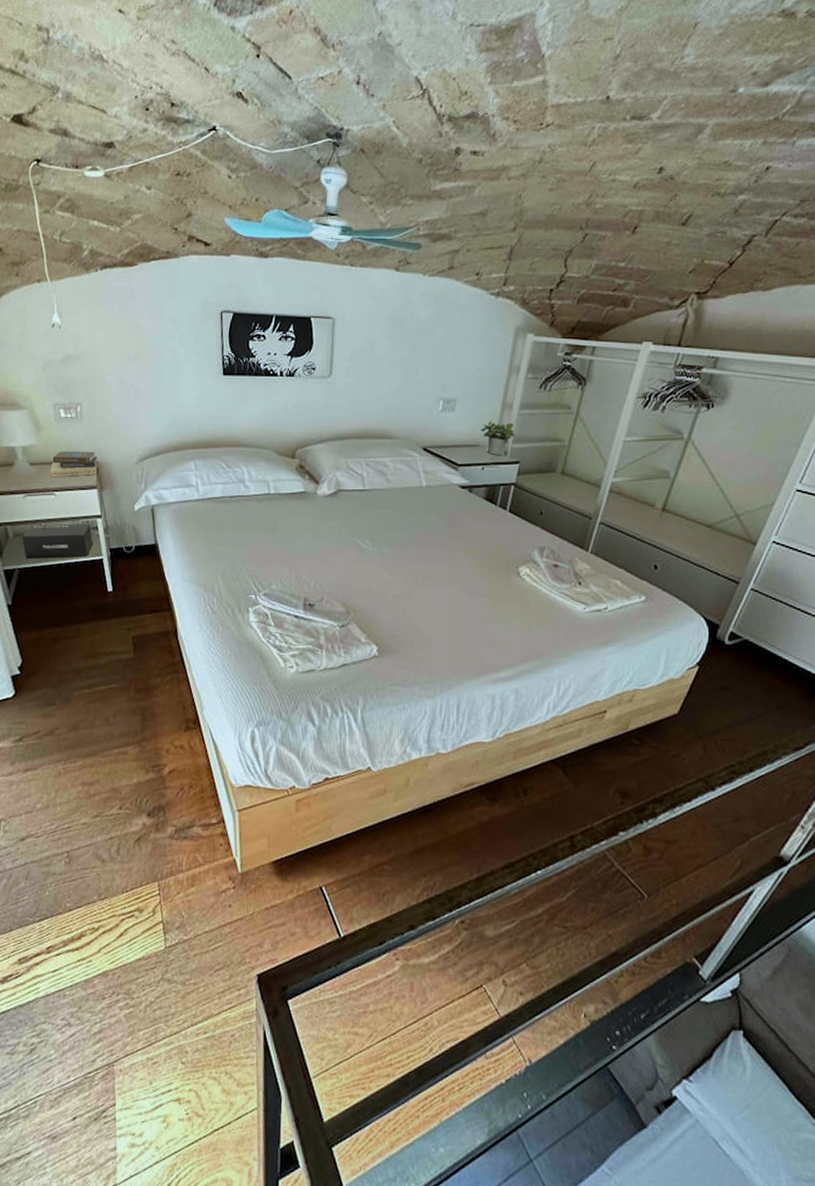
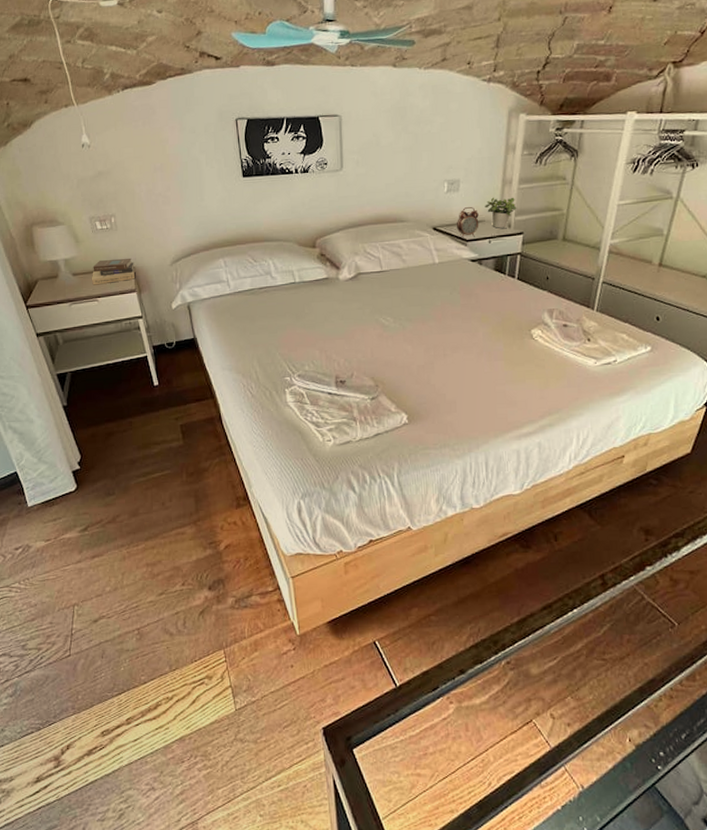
box: present [22,523,93,559] -> none [71,325,137,362]
alarm clock: none [448,429,474,461] -> present [456,207,479,237]

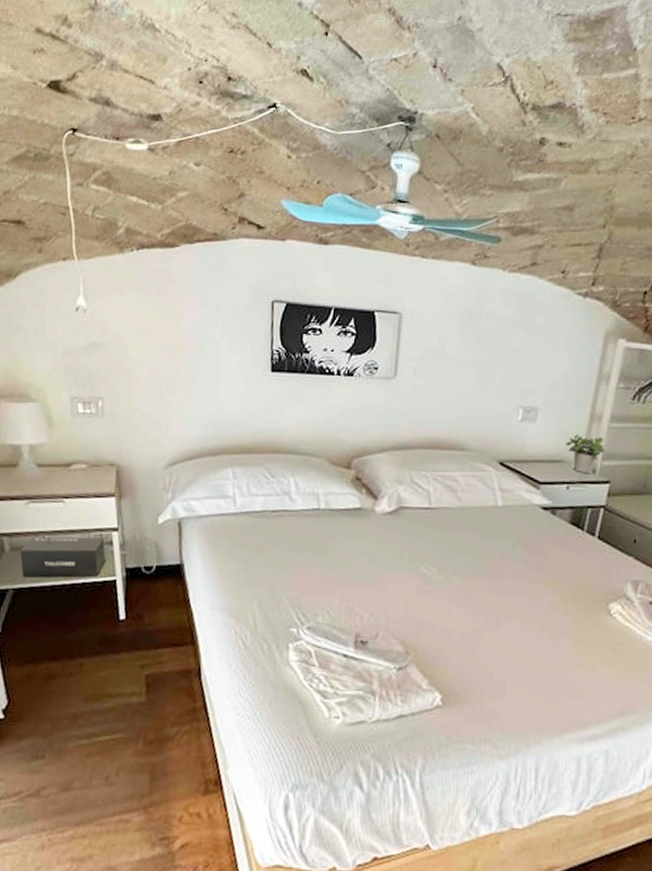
box: none [71,325,137,362] -> present [20,536,106,578]
books: present [91,258,135,285] -> none [60,452,119,482]
alarm clock: present [456,207,479,237] -> none [528,442,557,478]

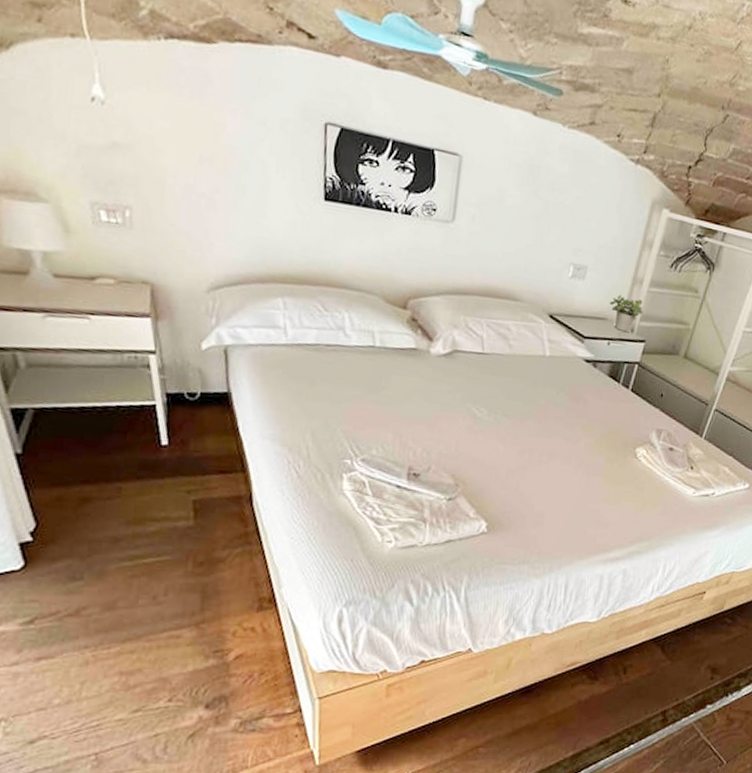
box: present [20,536,106,578] -> none [39,354,143,401]

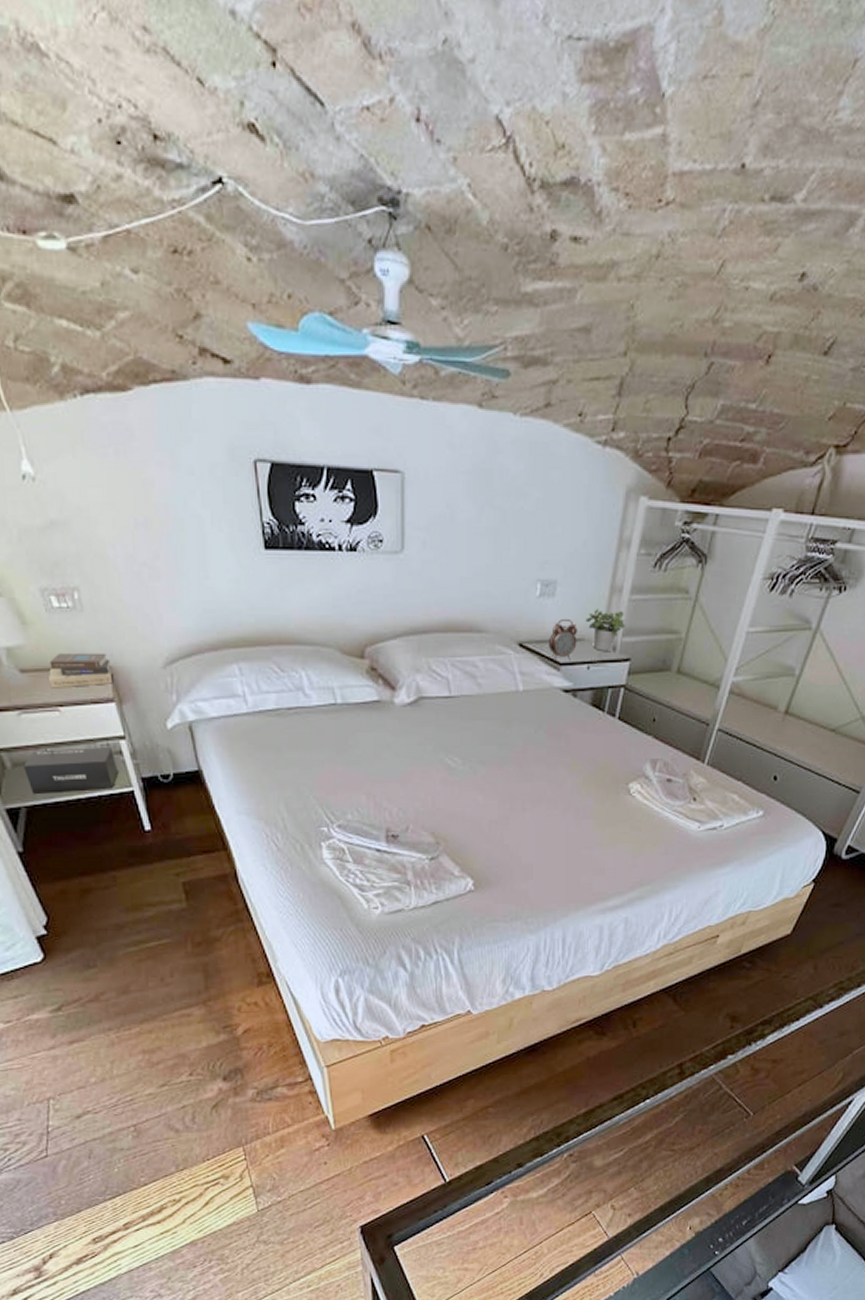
box: none [39,354,143,401] -> present [24,747,119,794]
books: none [82,265,153,300] -> present [48,652,112,689]
alarm clock: none [575,299,602,334] -> present [548,619,577,659]

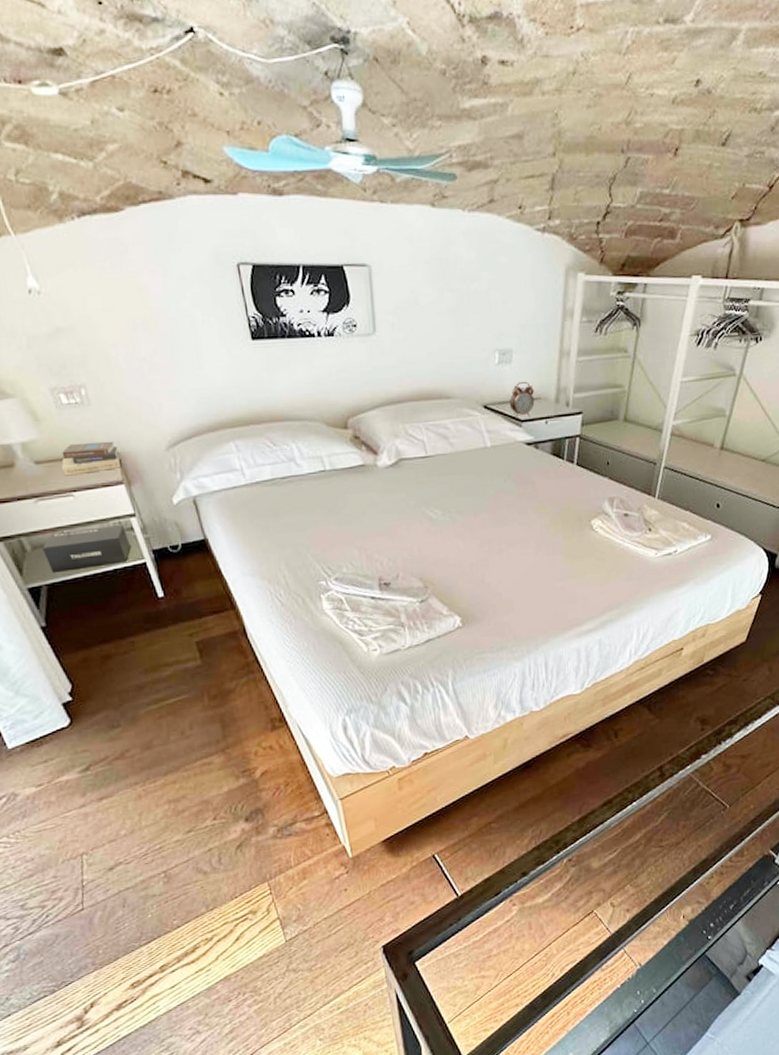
potted plant: present [585,608,626,653] -> none [540,371,576,408]

